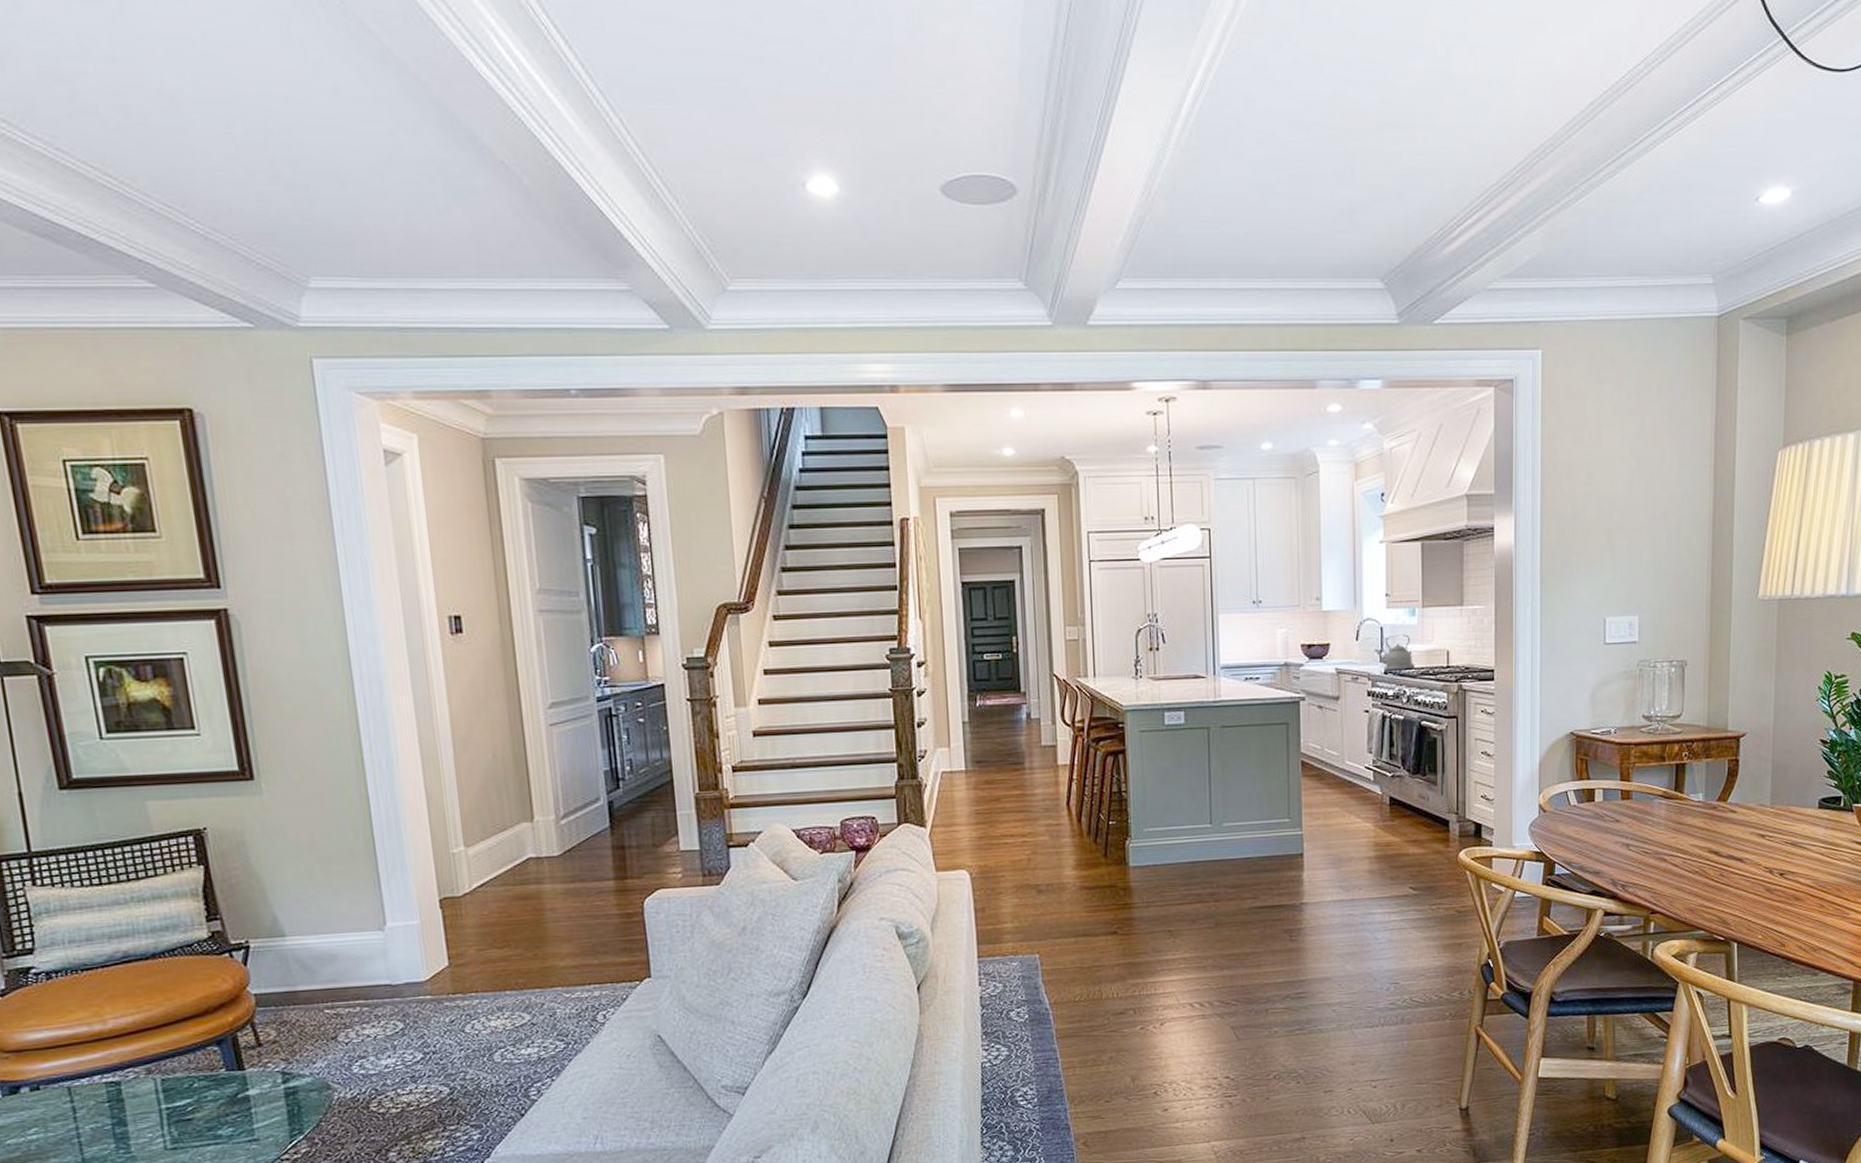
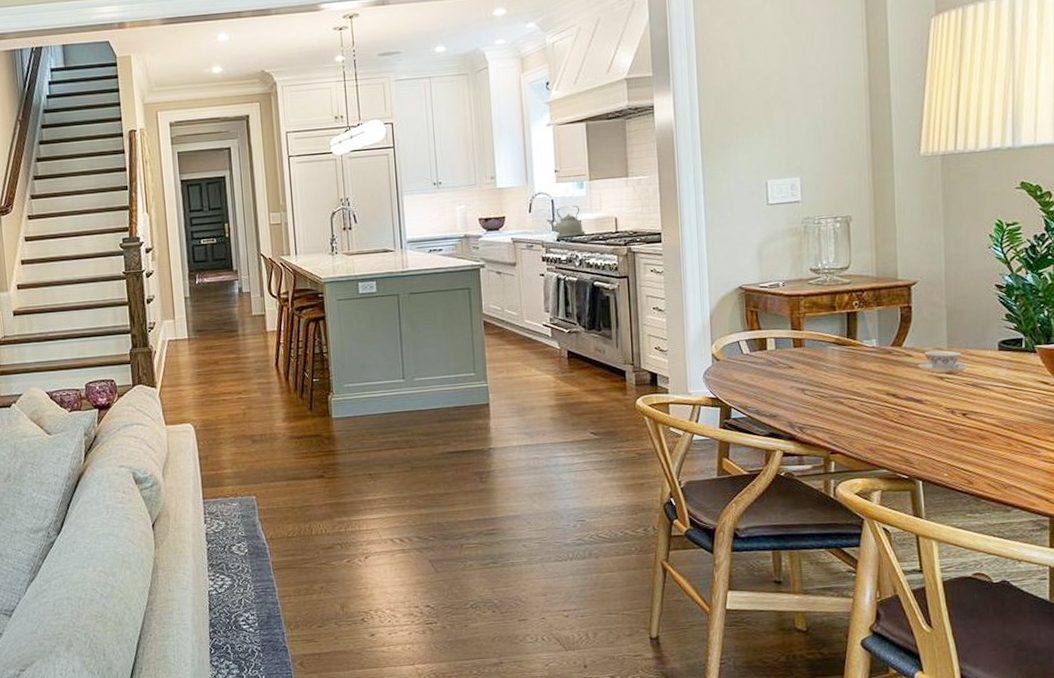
teacup: none [1740,807,1789,831] -> present [917,350,968,374]

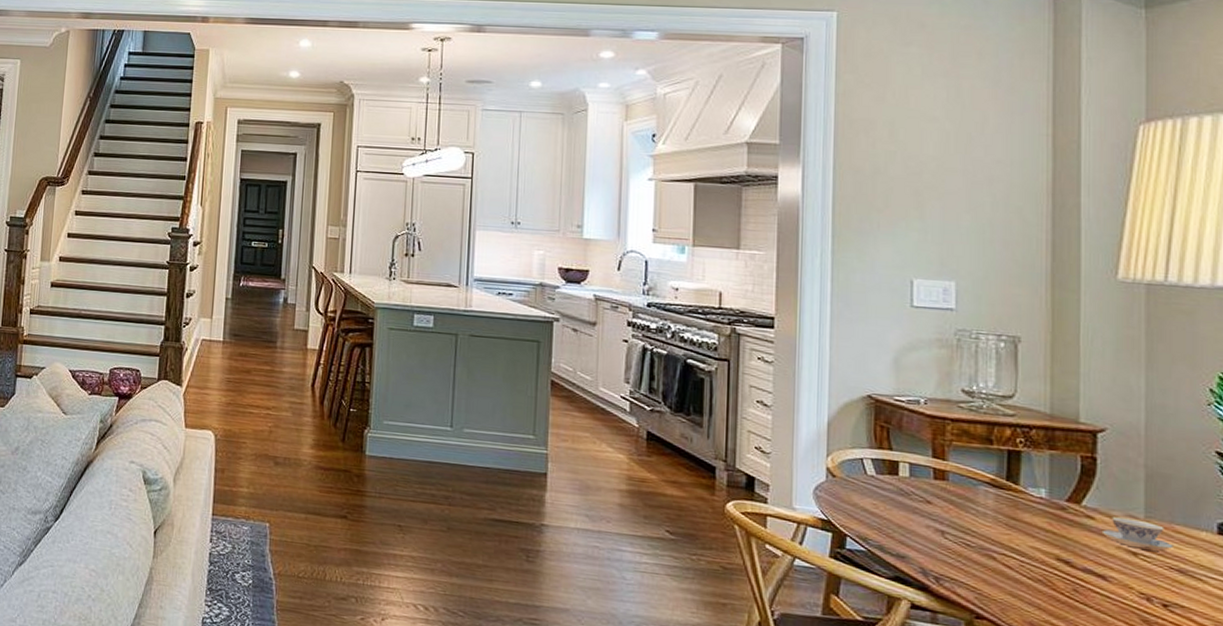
kettle: present [546,205,585,239] -> none [637,270,682,306]

